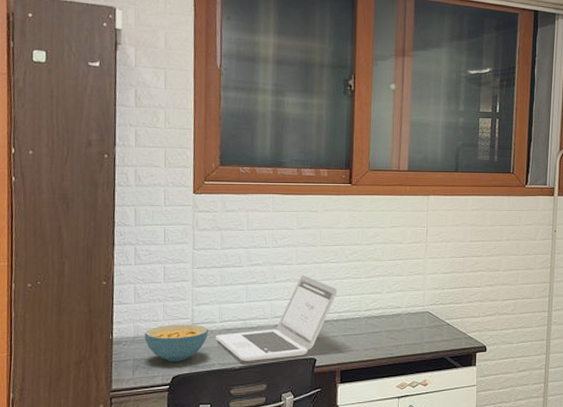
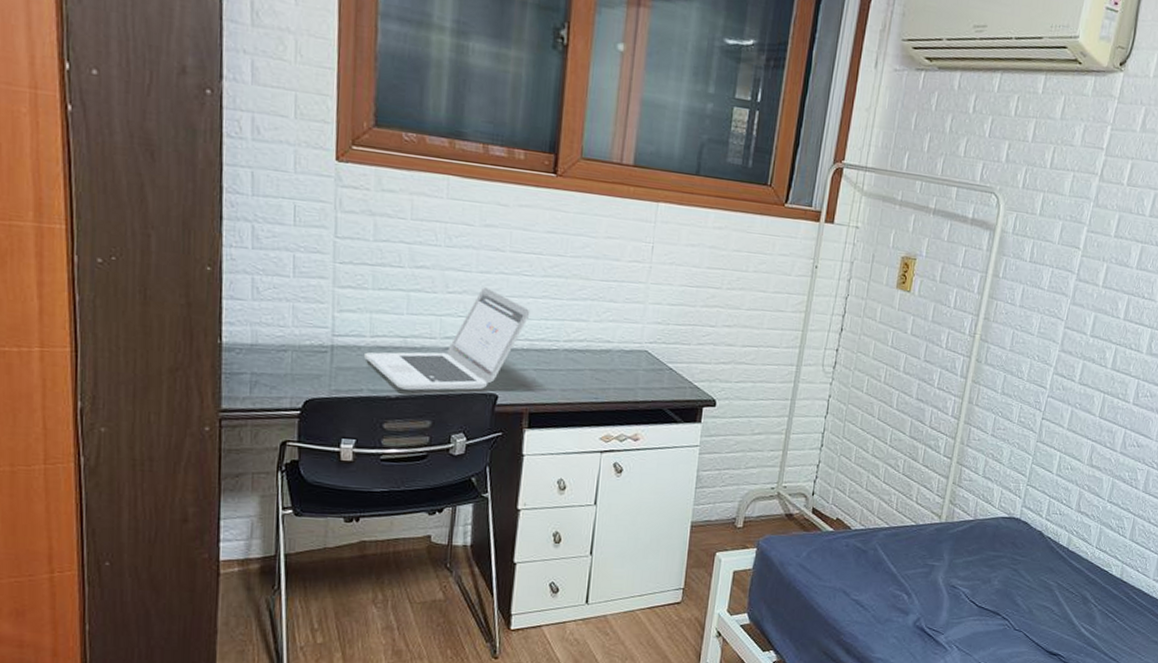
cereal bowl: present [144,324,209,362] -> none [265,333,356,382]

